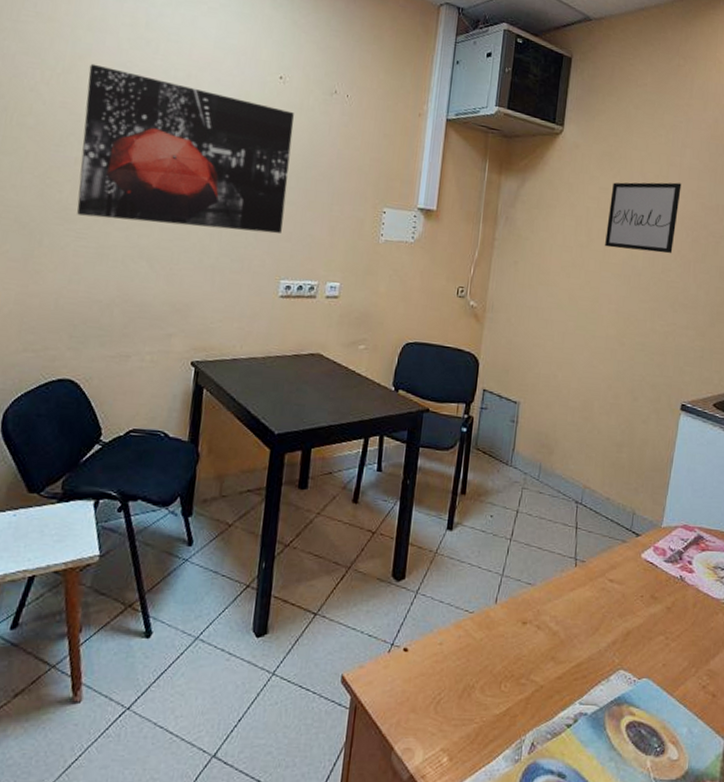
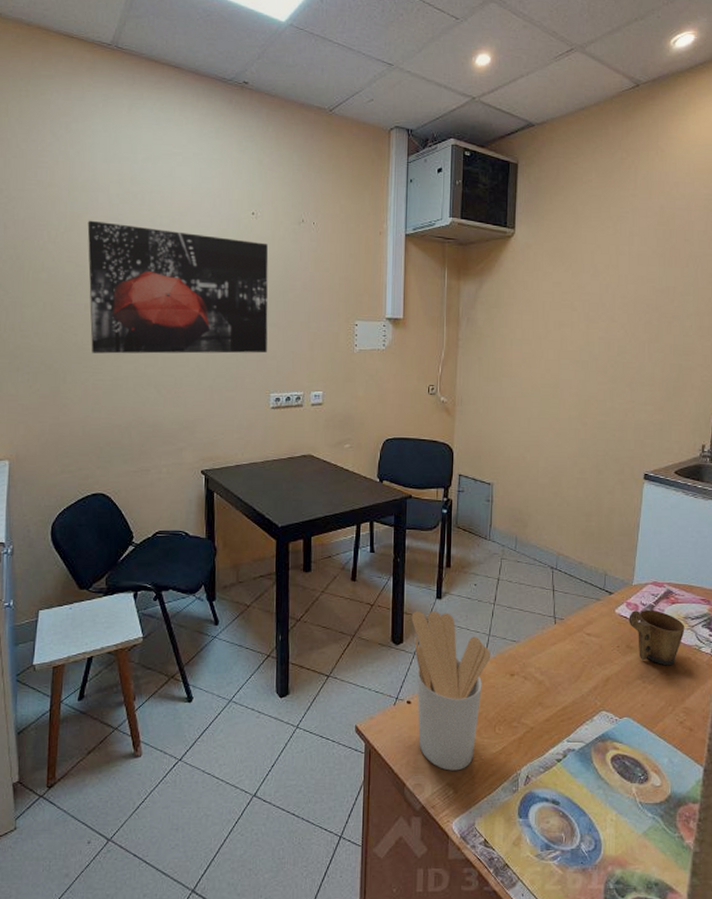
utensil holder: none [413,542,503,734] -> present [411,611,491,771]
wall art: present [605,182,682,254] -> none [562,270,632,337]
mug: none [655,556,714,621] -> present [629,609,685,666]

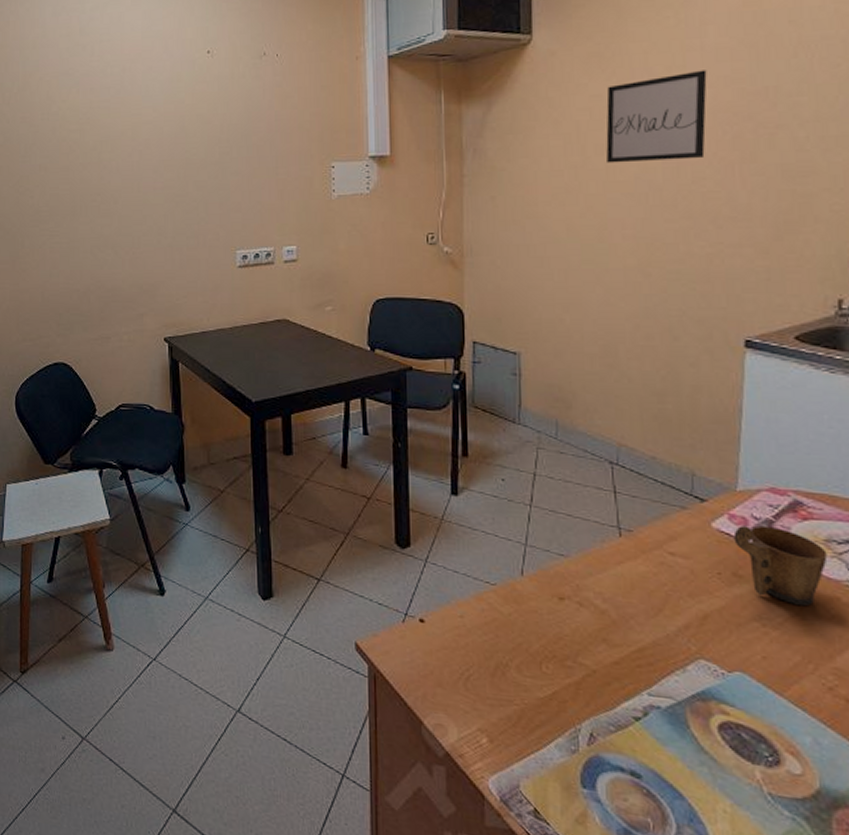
wall art: present [87,220,269,354] -> none [39,77,230,215]
utensil holder: present [411,611,491,771] -> none [419,508,530,715]
wall art: none [562,270,632,337] -> present [606,70,707,163]

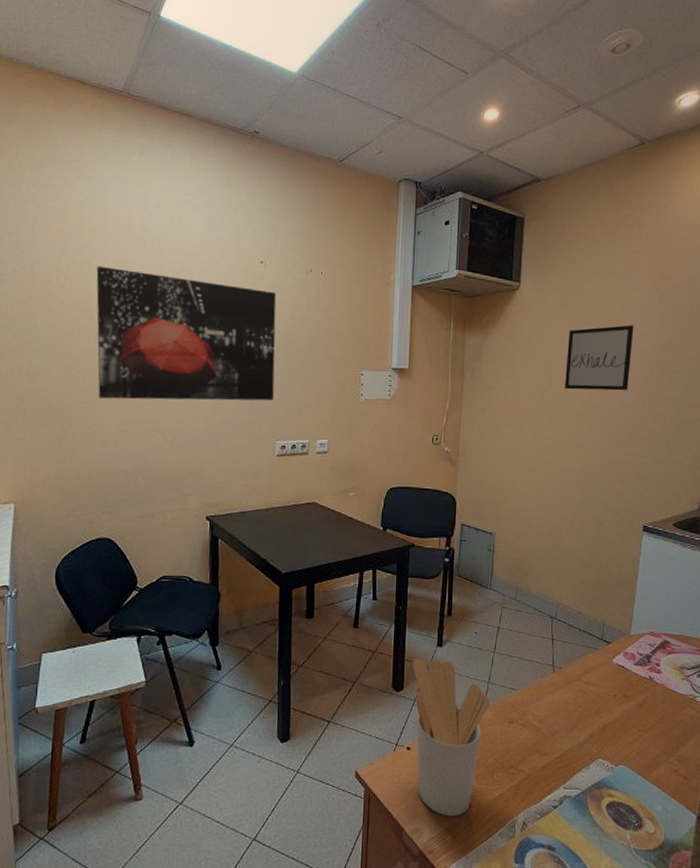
wall art: none [39,77,230,215] -> present [96,266,276,401]
utensil holder: none [419,508,530,715] -> present [412,658,490,816]
mug: present [733,525,828,607] -> none [626,659,681,715]

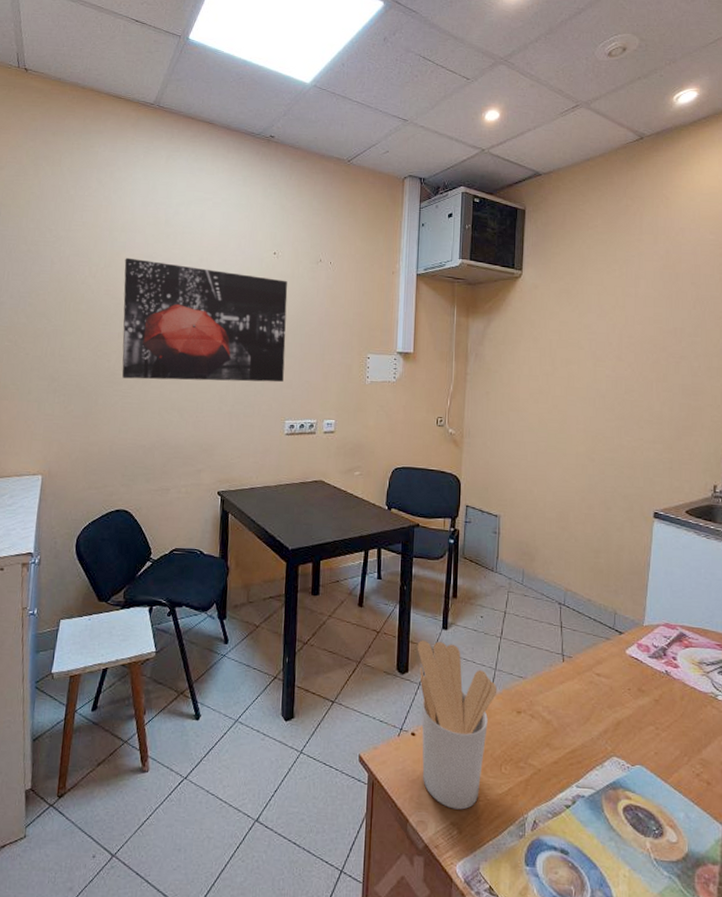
wall art: present [565,325,634,391] -> none [569,311,638,376]

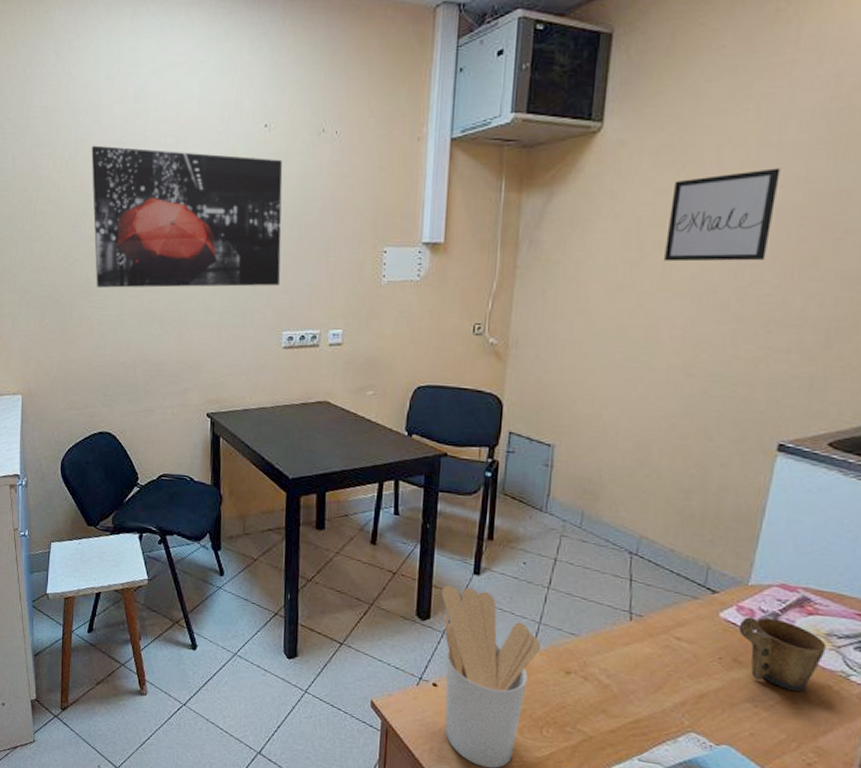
wall art: none [569,311,638,376] -> present [664,168,781,262]
mug: none [640,652,700,713] -> present [738,617,827,692]

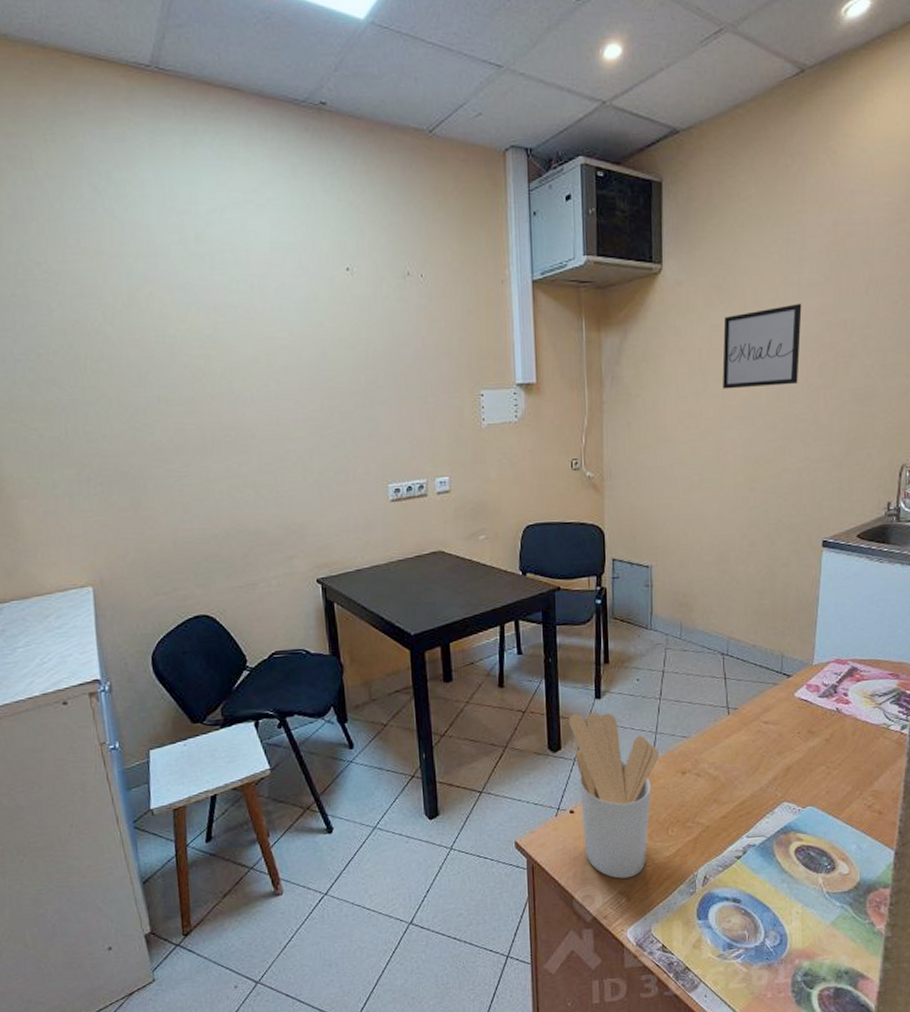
wall art: present [91,145,283,288] -> none [149,292,380,454]
mug: present [738,617,827,692] -> none [809,689,872,749]

